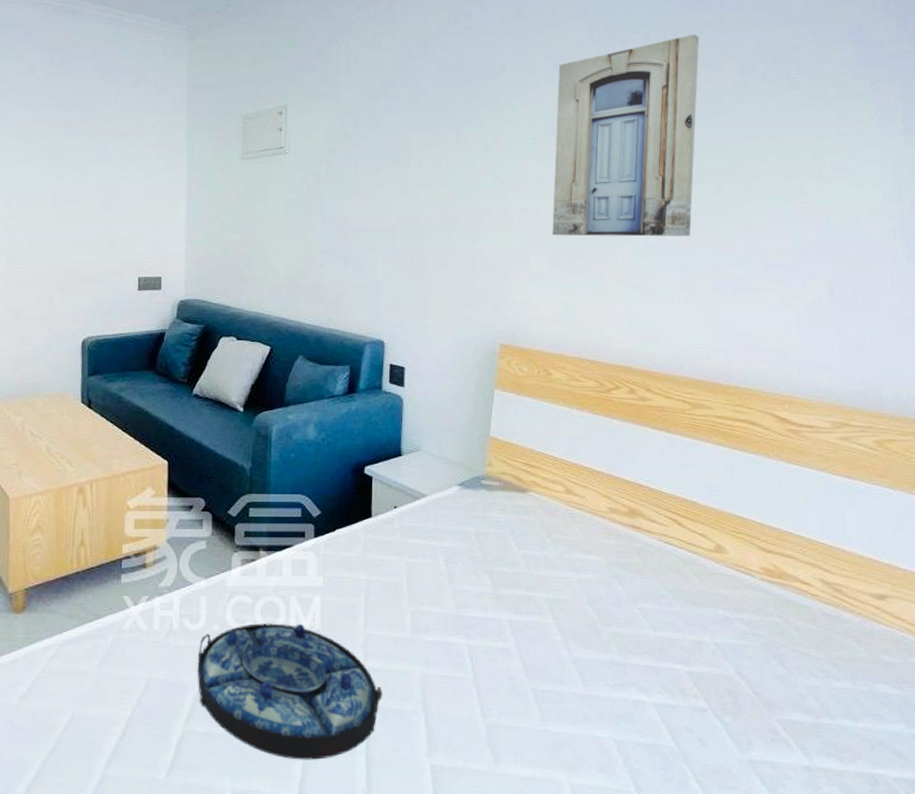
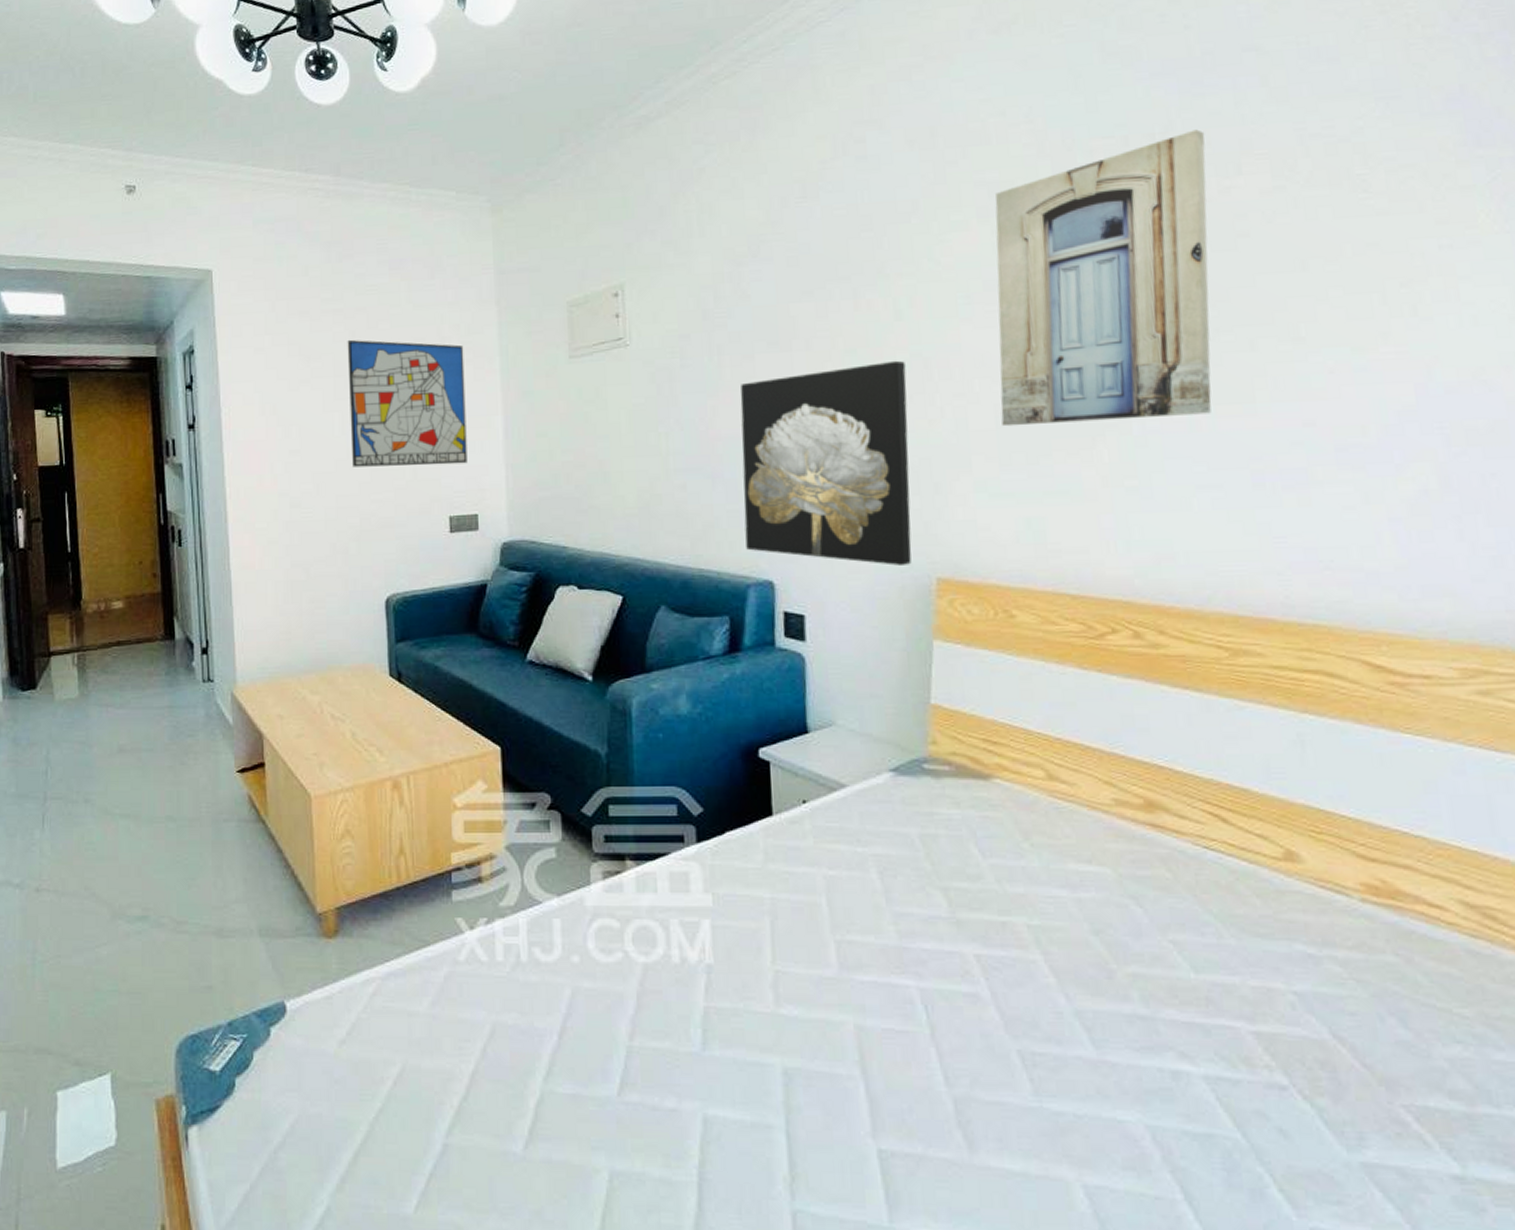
wall art: none [61,129,159,236] -> present [347,339,468,467]
serving tray: present [197,623,383,760] -> none [554,954,804,1136]
wall art: none [366,181,489,333] -> present [740,360,912,566]

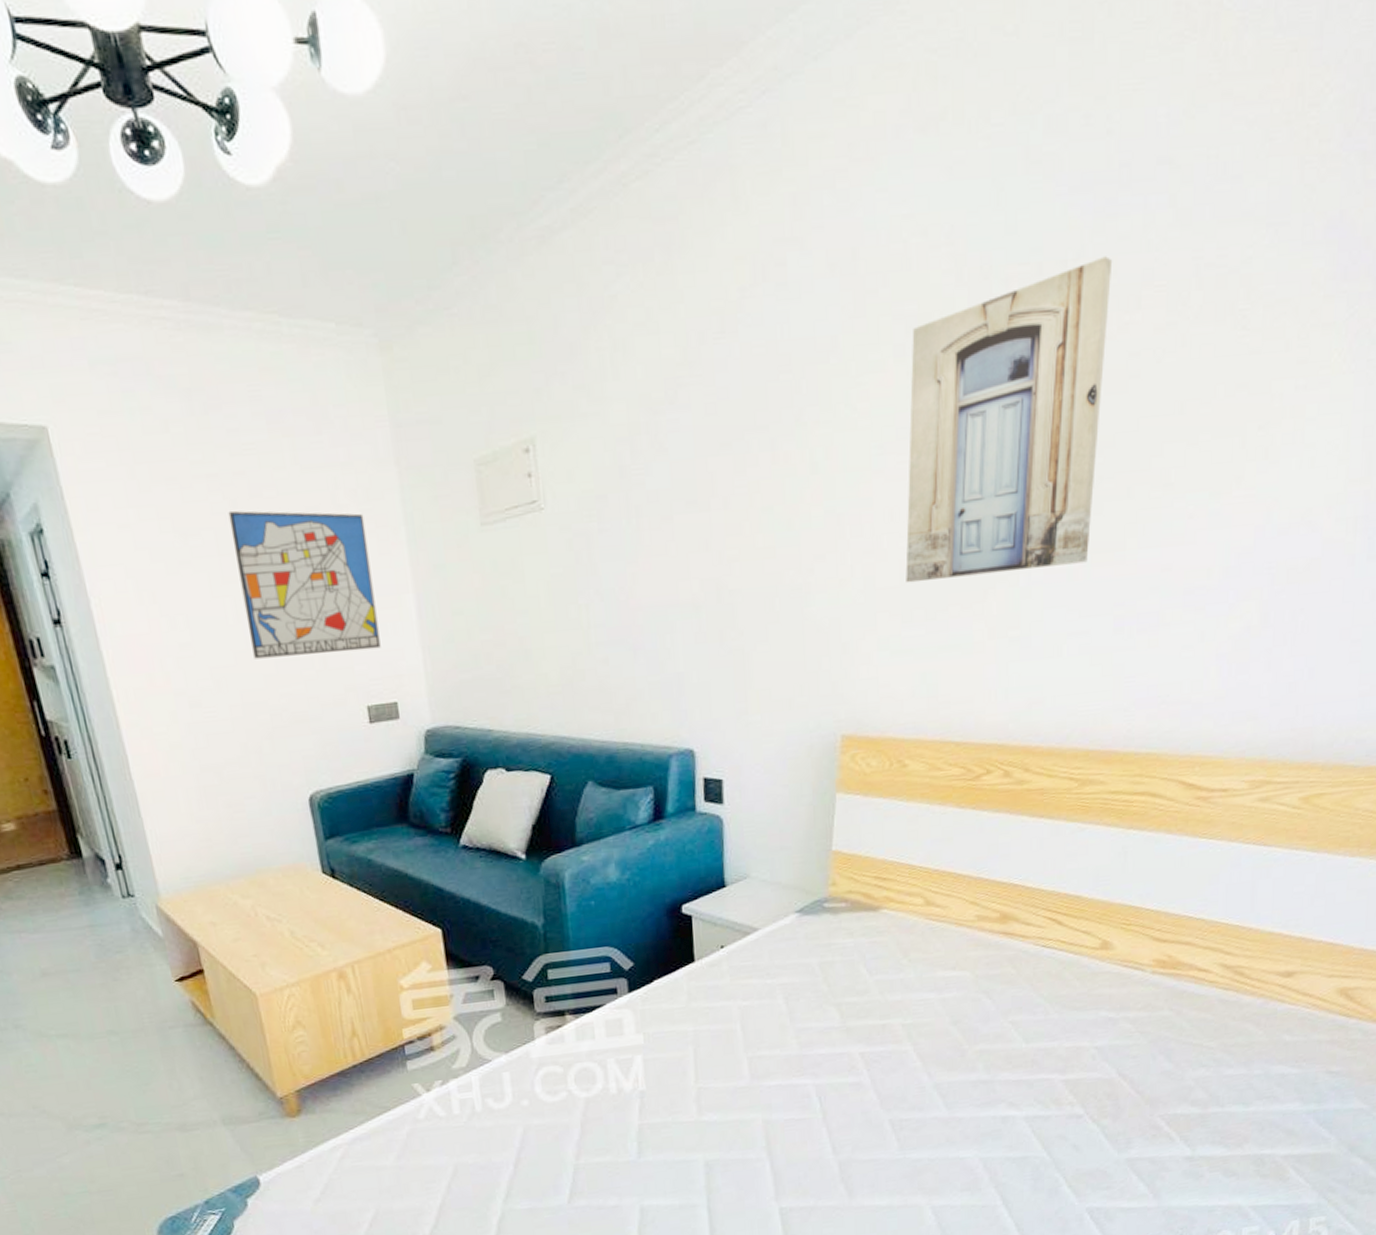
wall art: present [740,360,912,566] -> none [659,517,820,727]

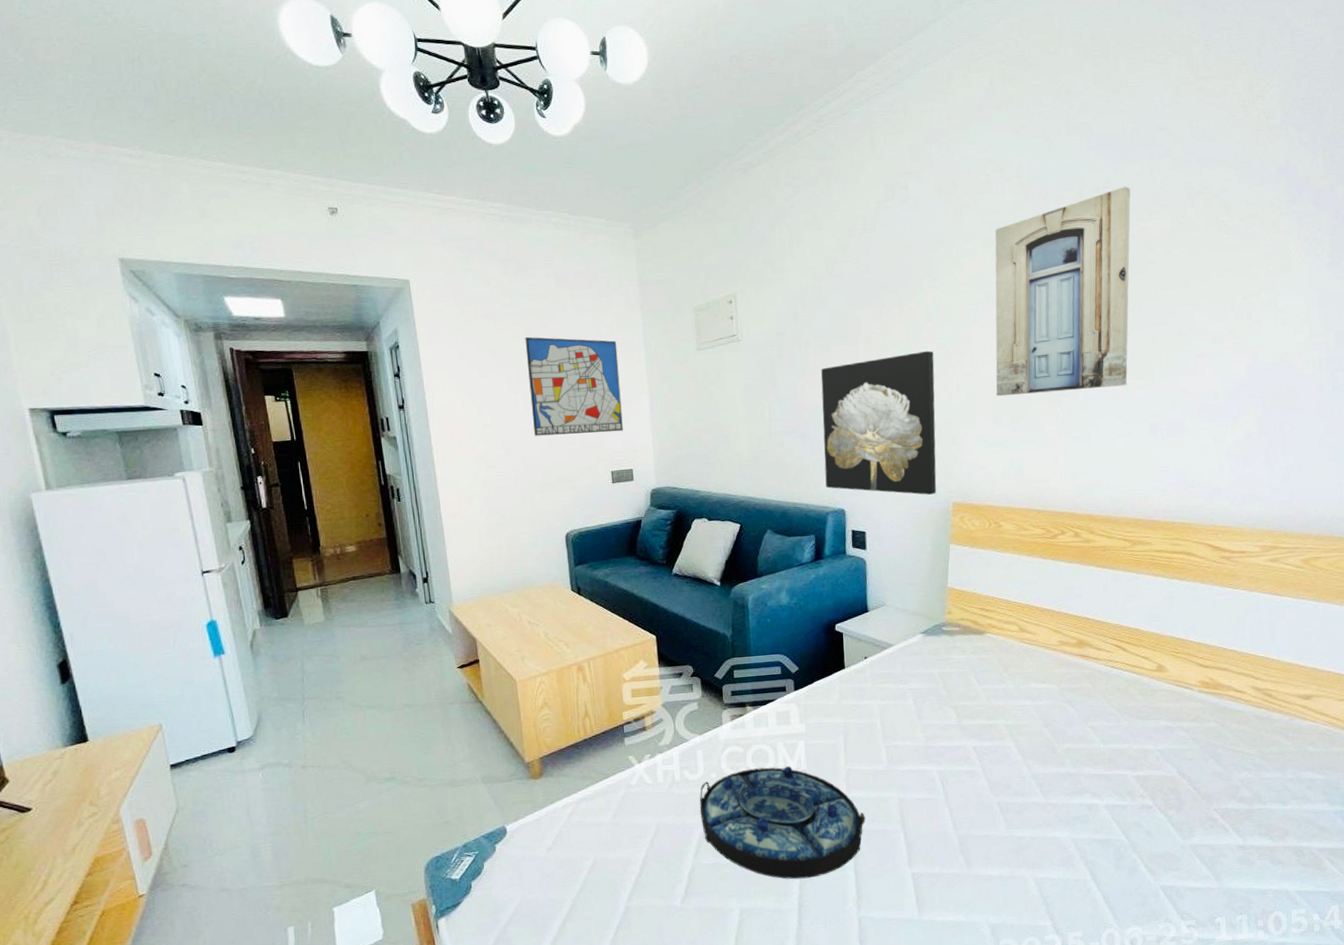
serving tray: none [508,1087,722,1222] -> present [699,766,866,879]
wall art: none [659,517,820,727] -> present [821,350,937,495]

